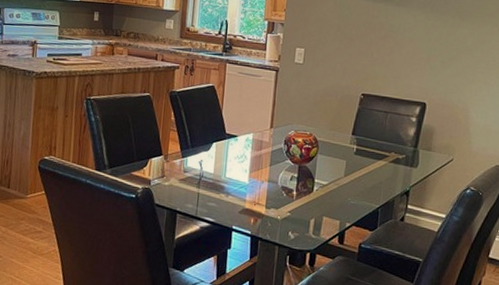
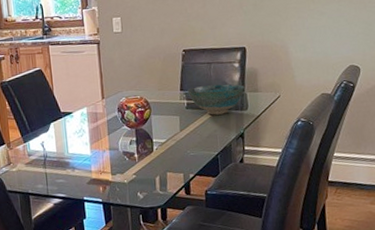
bowl: none [359,133,419,167] -> present [187,84,246,115]

